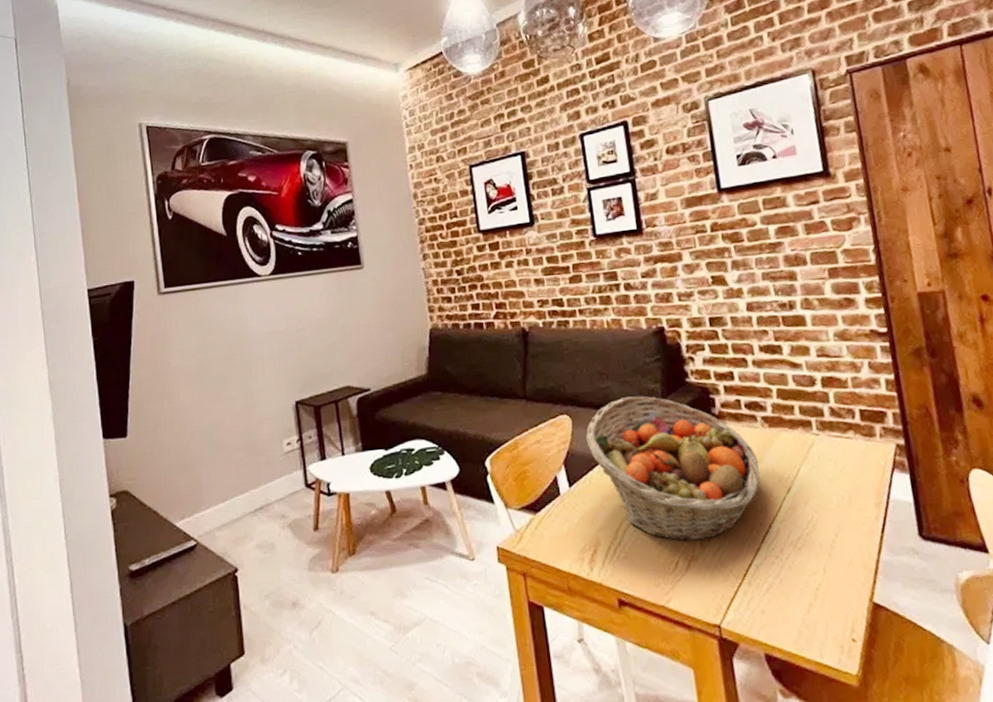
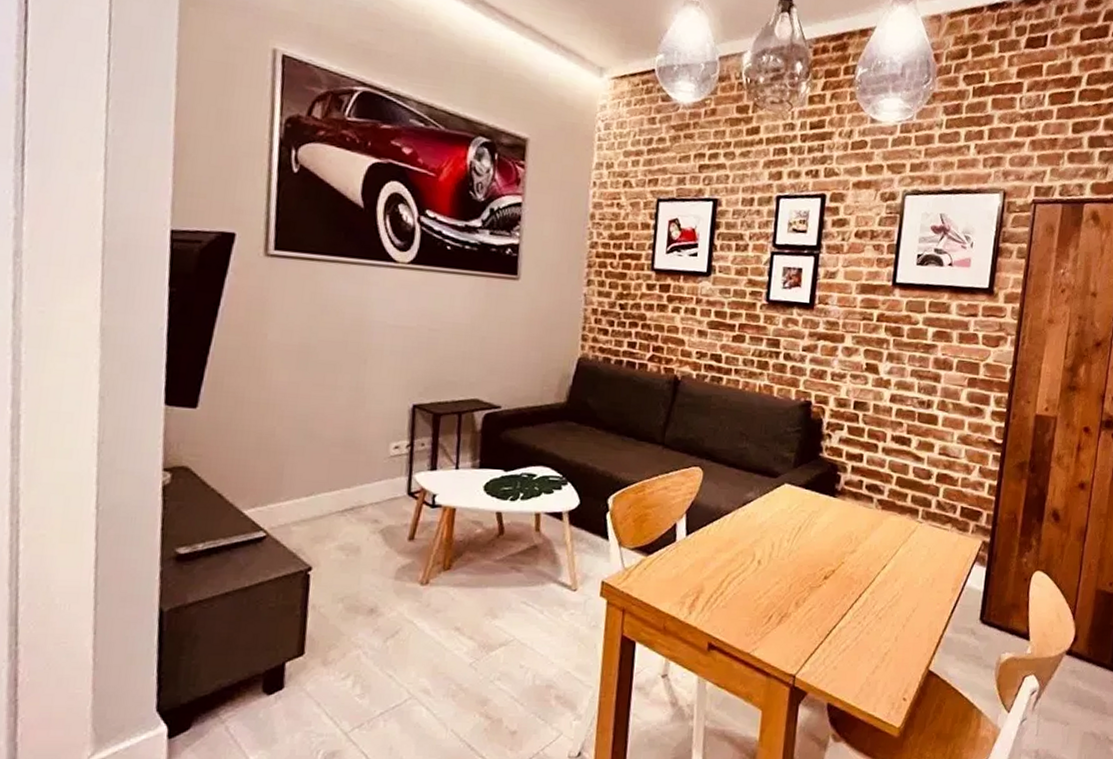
fruit basket: present [586,396,760,542] -> none [713,460,865,600]

